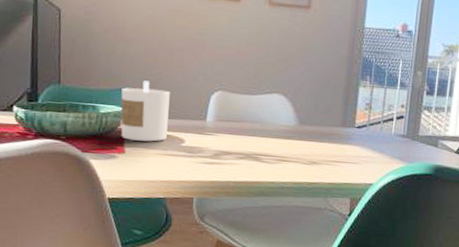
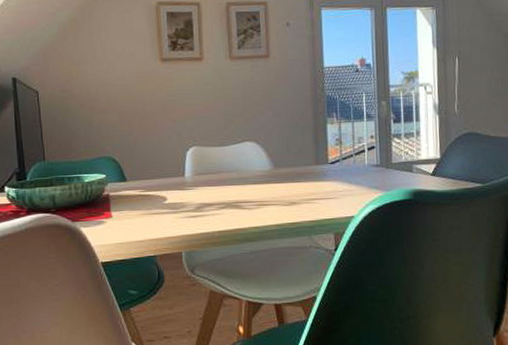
candle: present [121,80,170,142] -> none [102,146,150,204]

